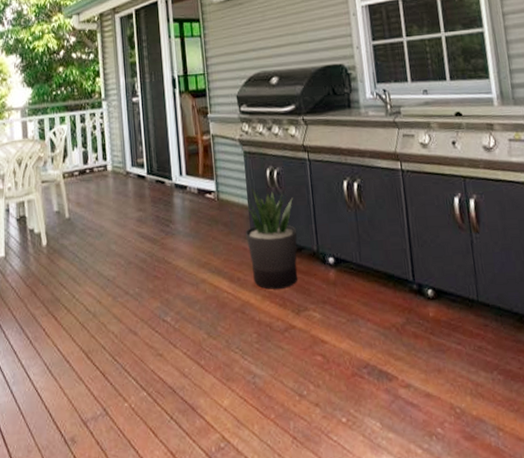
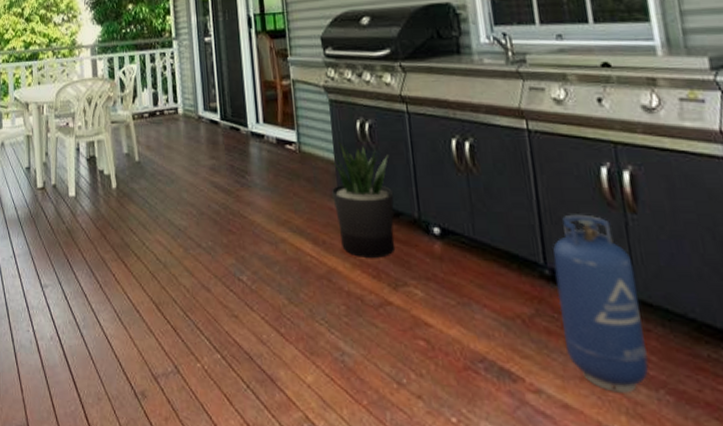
gas cylinder: none [419,236,486,378] -> present [553,214,649,393]

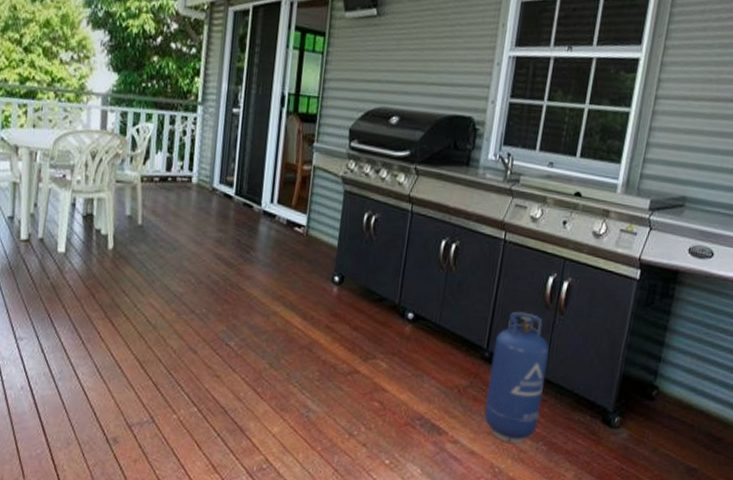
planter: present [332,139,396,258] -> none [327,228,385,335]

